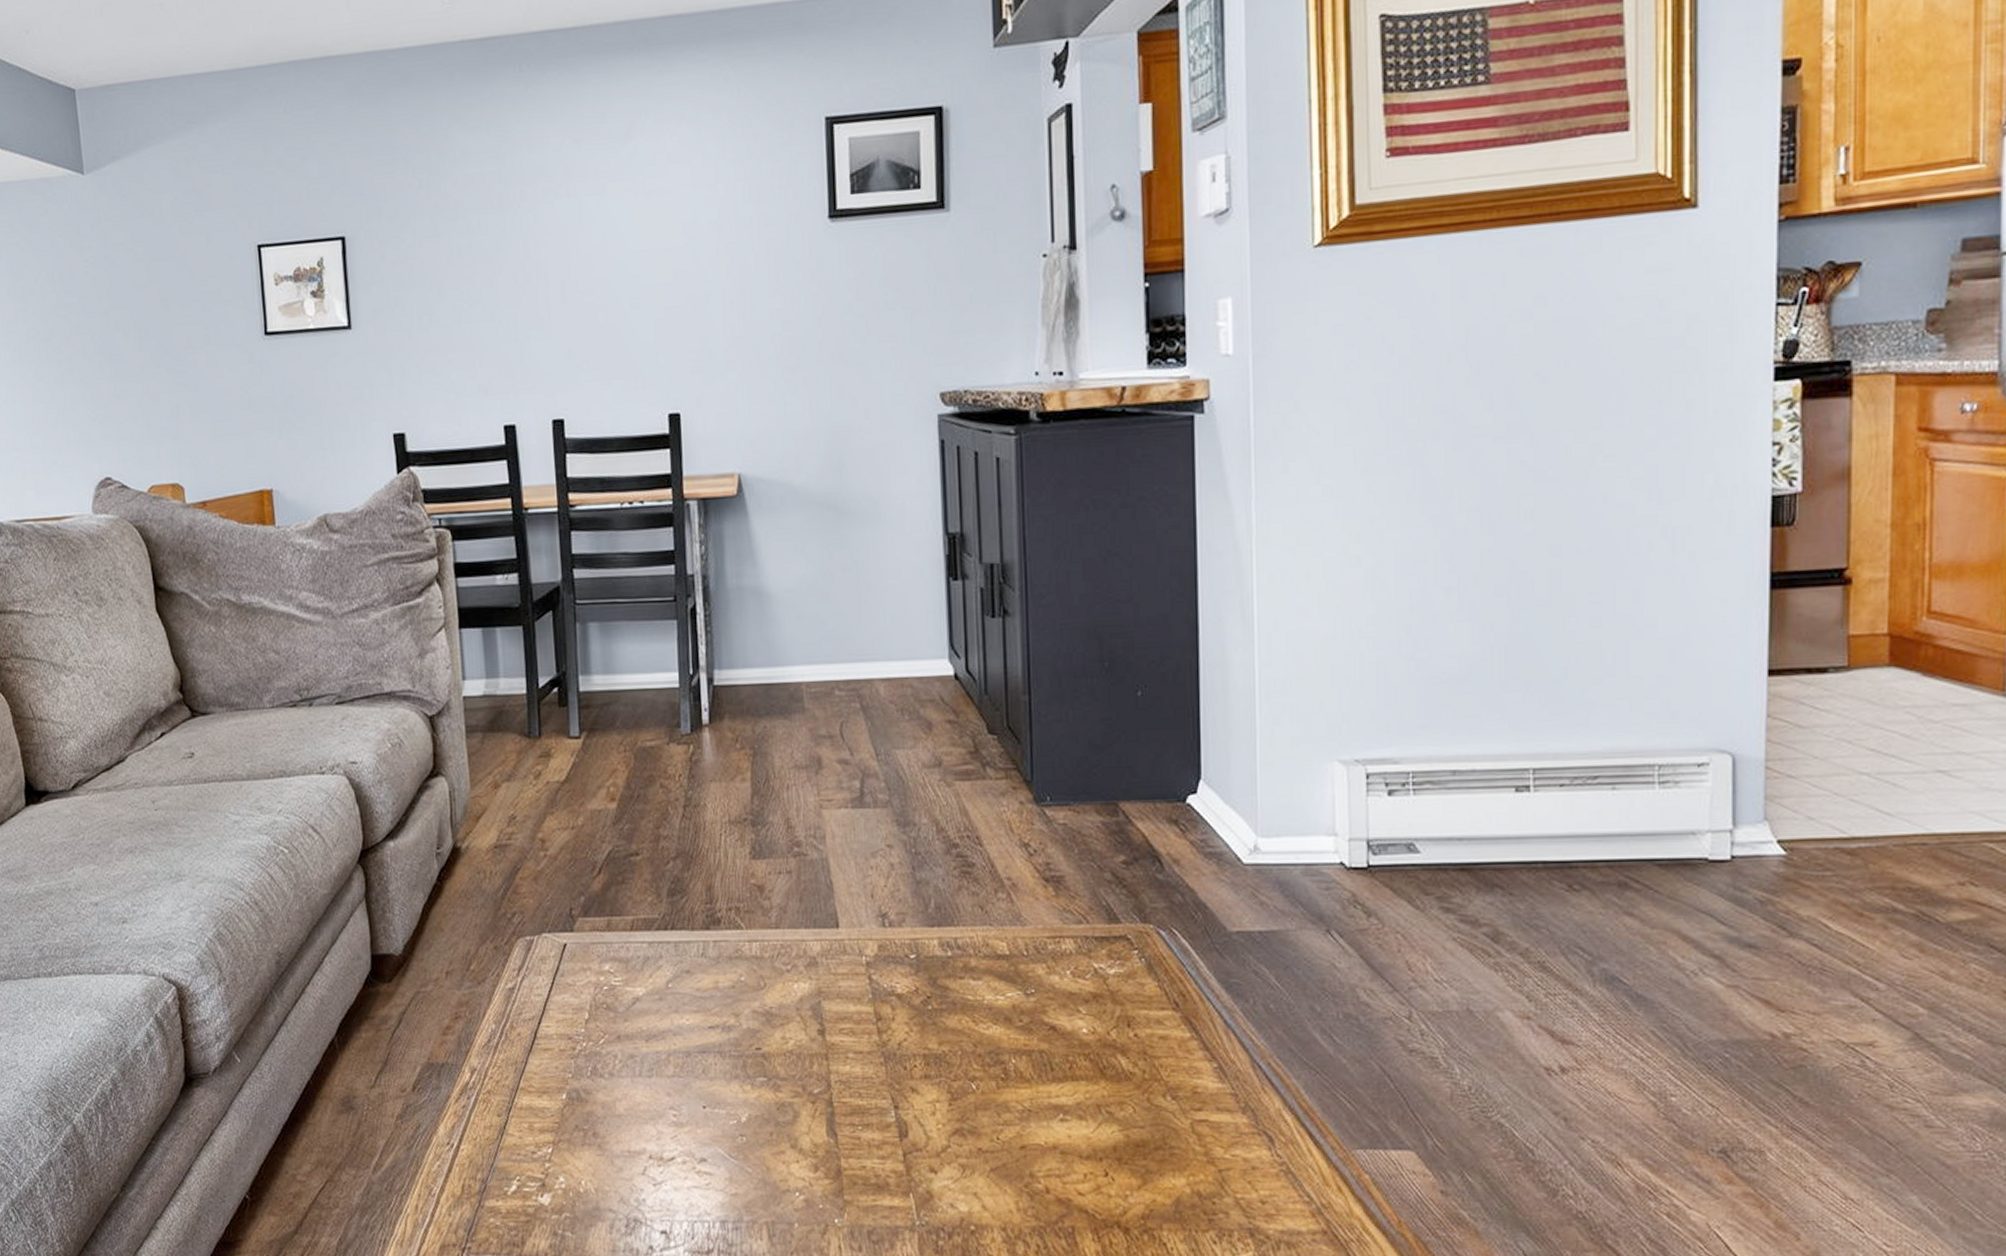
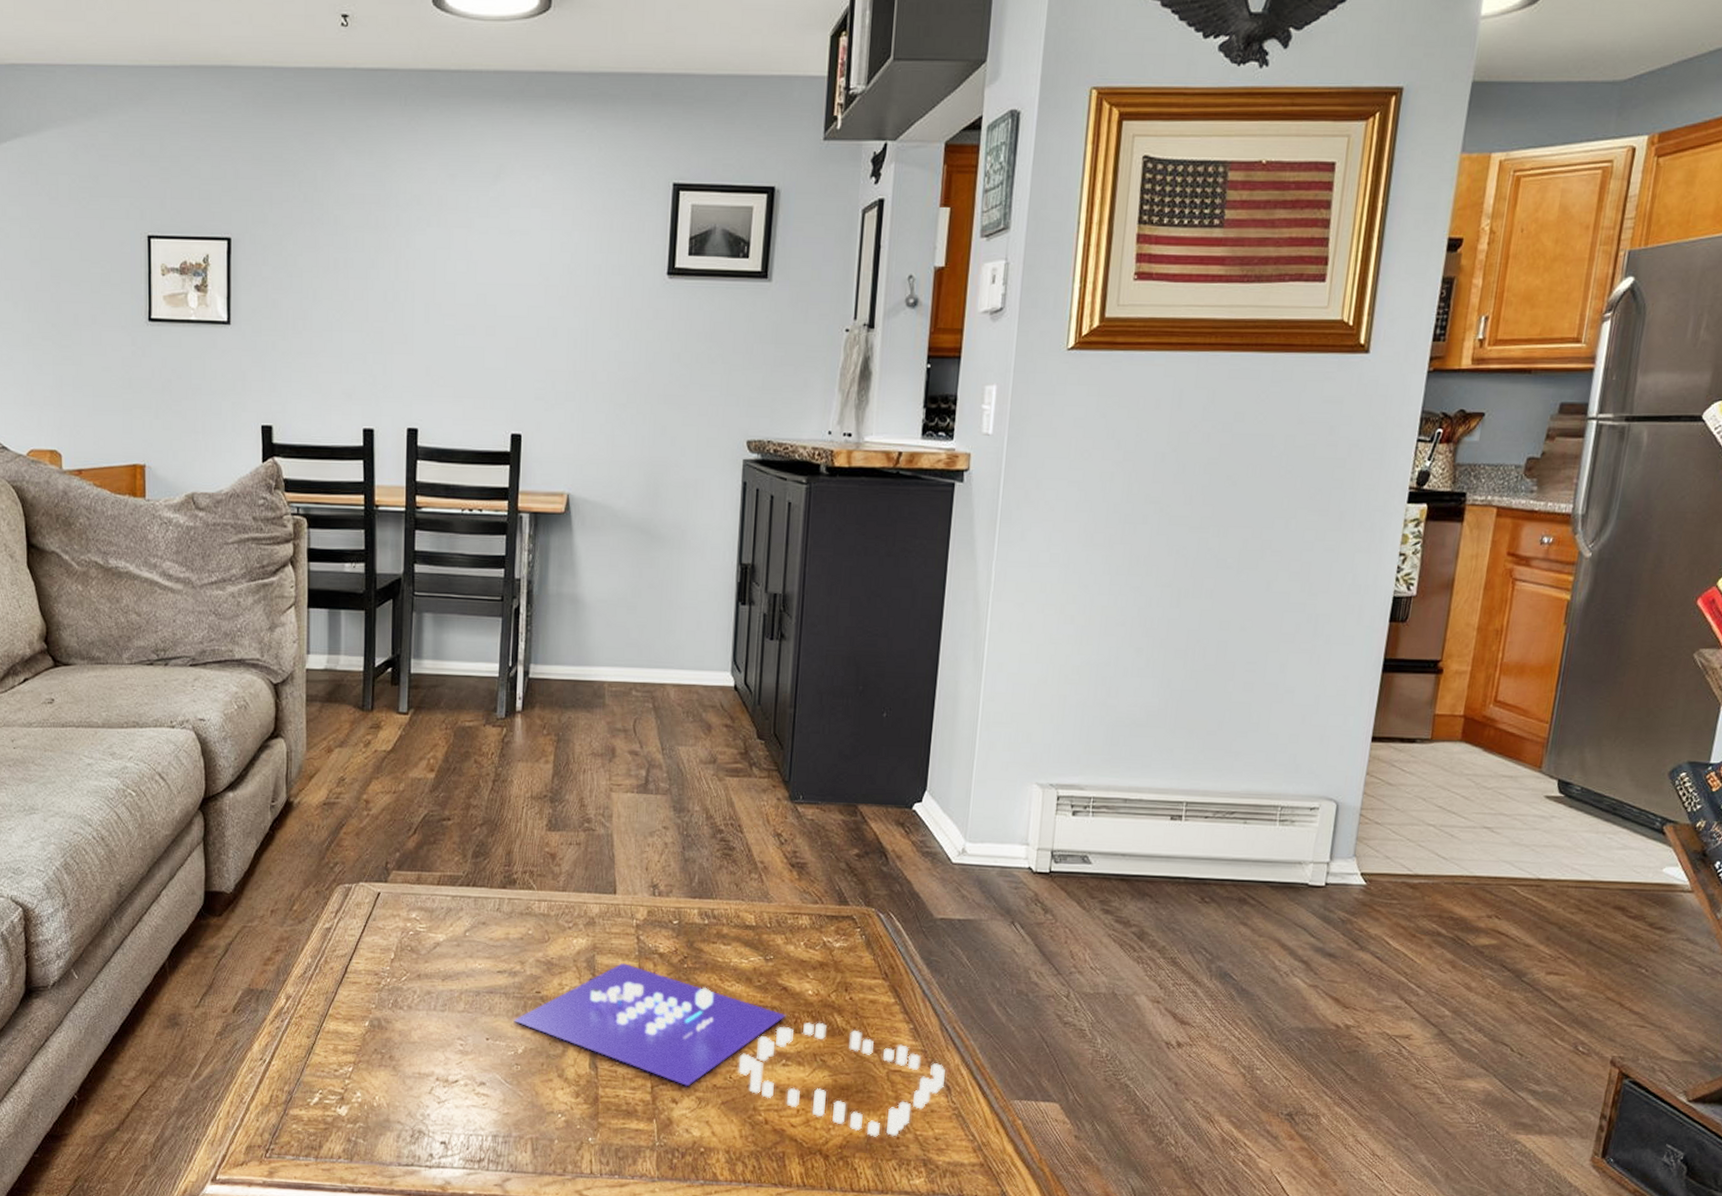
board game: none [732,1009,1264,1203] -> present [513,963,945,1137]

